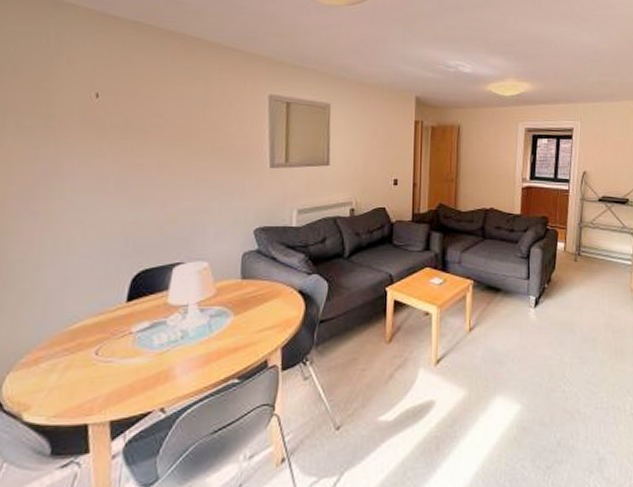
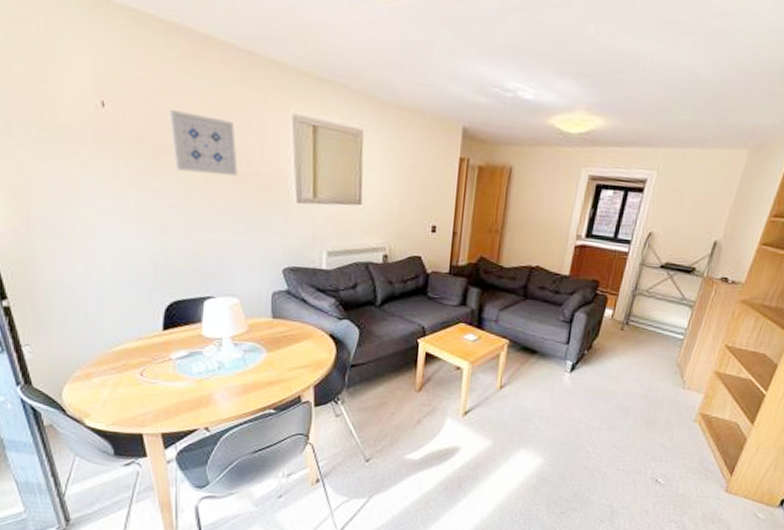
wall art: none [157,97,217,149] -> present [169,110,238,177]

